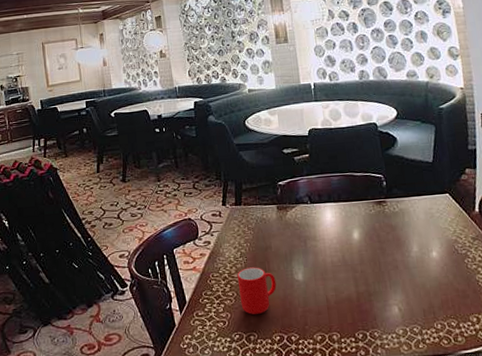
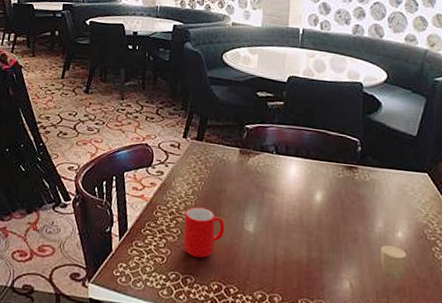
candle: none [420,266,445,296] -> present [381,245,406,279]

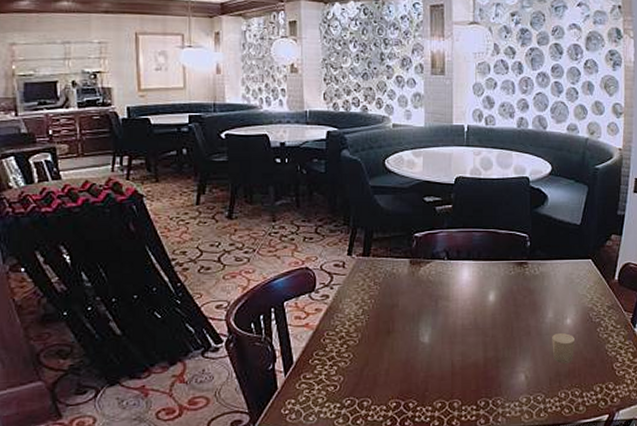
cup: present [183,207,225,258] -> none [356,326,399,378]

